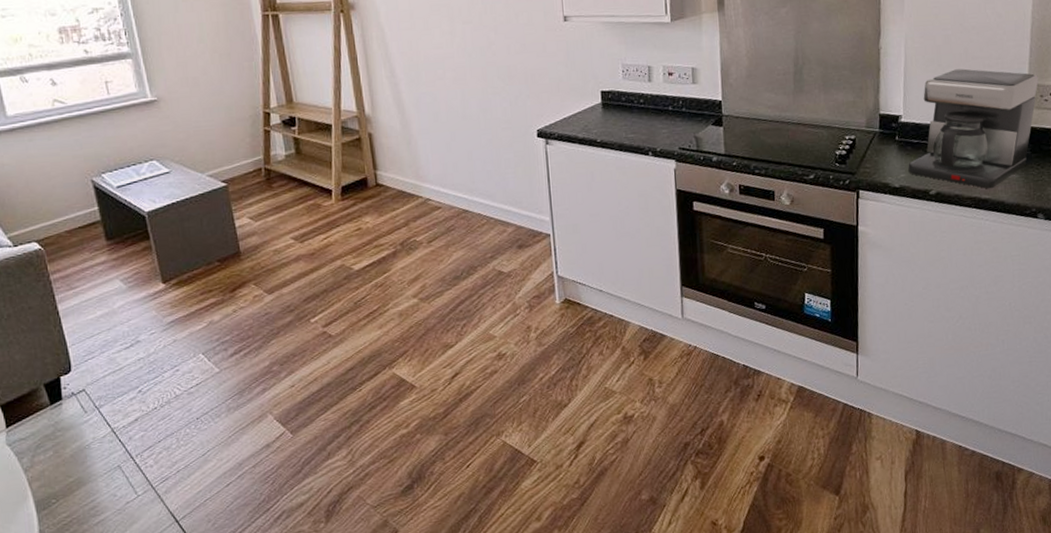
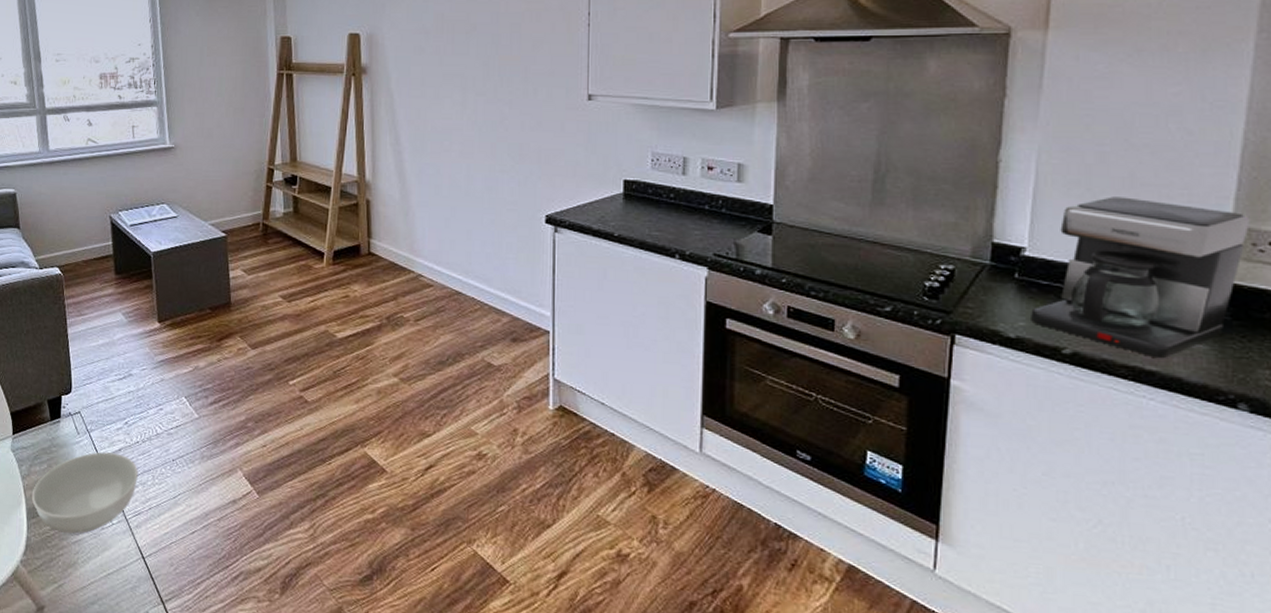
bowl: none [38,423,161,517] -> present [31,452,139,534]

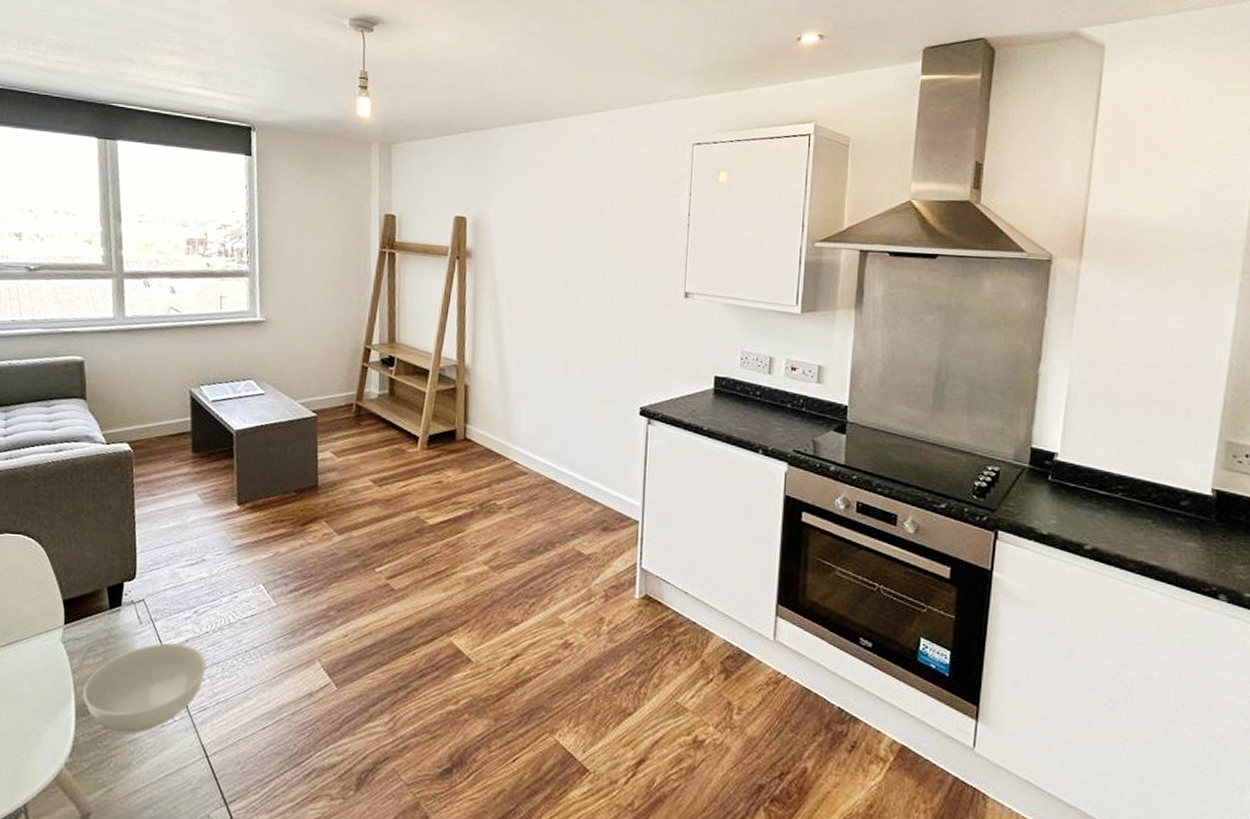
coffee maker: present [1031,197,1250,359] -> none [1060,410,1232,555]

